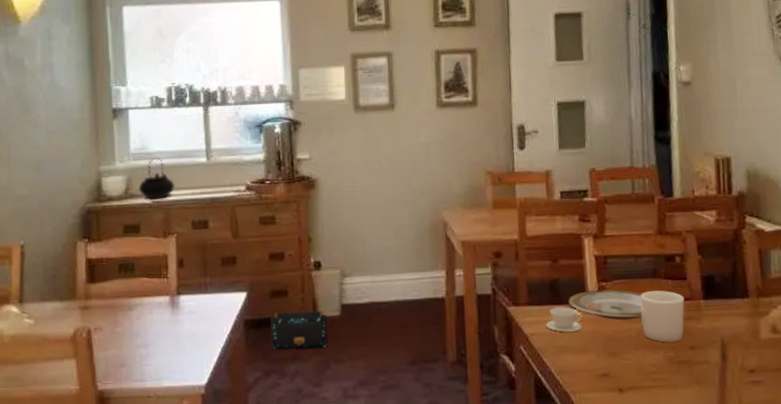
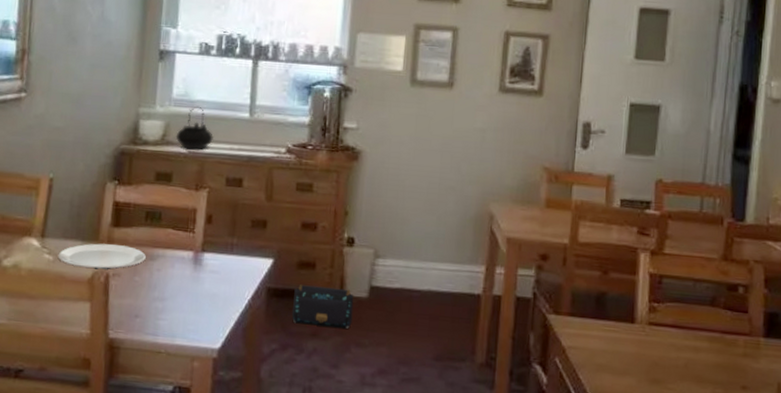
plate: none [38,299,125,327] -> present [57,243,147,270]
teacup: present [546,306,582,332] -> none [587,322,627,351]
plate: present [568,289,643,320] -> none [614,309,697,348]
mug: present [640,290,685,342] -> none [691,319,743,379]

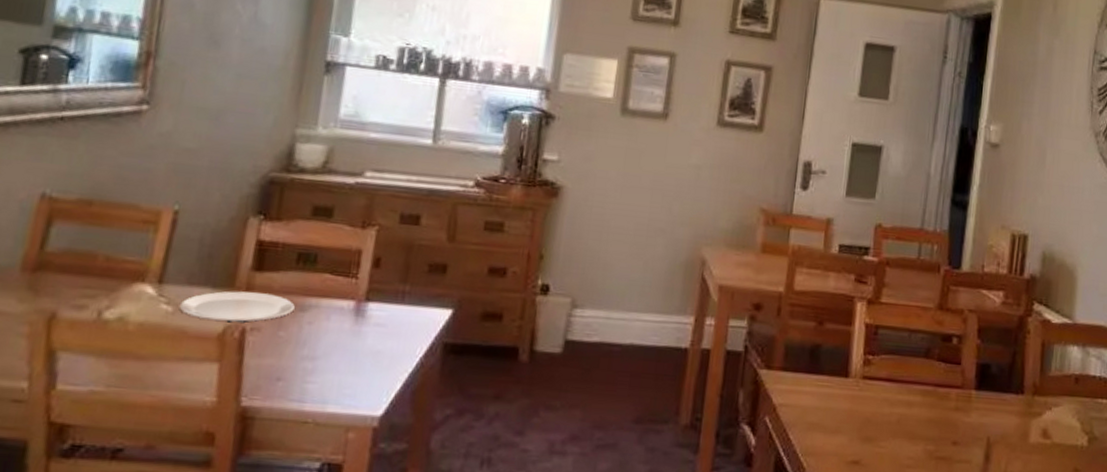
teapot: present [176,106,215,150] -> none [340,128,389,181]
handbag: present [291,285,354,329] -> none [471,339,546,389]

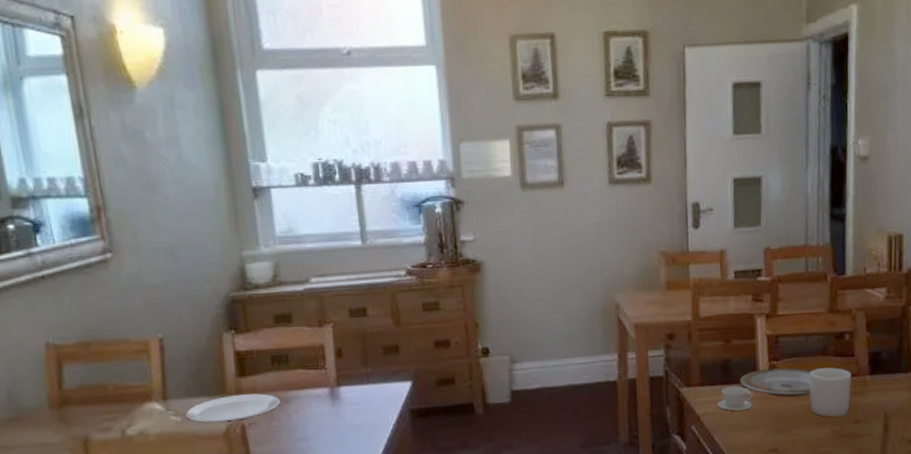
teacup: none [799,376,840,408] -> present [717,386,753,411]
plate: none [828,362,911,403] -> present [740,368,812,397]
mug: none [904,372,955,434] -> present [809,367,852,417]

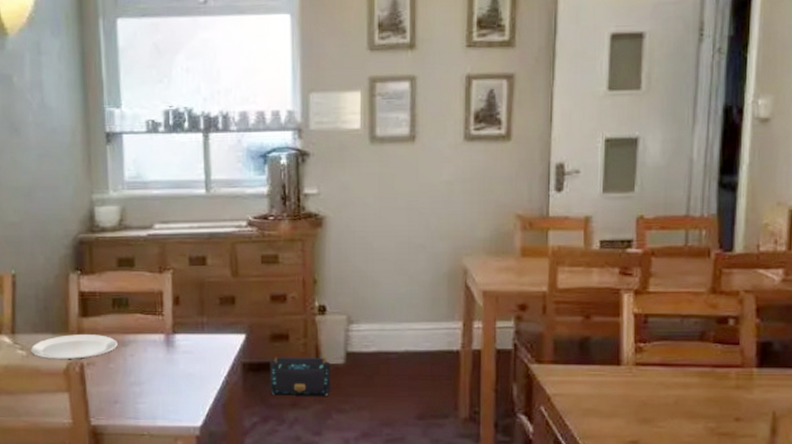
handbag: none [438,397,499,439] -> present [269,357,331,396]
teacup: present [717,386,753,411] -> none [572,367,613,394]
plate: present [740,368,812,397] -> none [599,351,685,385]
mug: present [809,367,852,417] -> none [682,355,735,412]

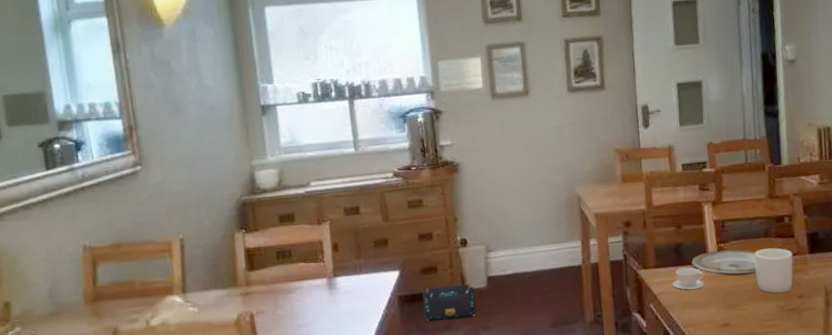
plate: present [30,335,119,360] -> none [201,285,285,313]
teacup: none [572,367,613,394] -> present [672,267,704,290]
plate: none [599,351,685,385] -> present [692,249,757,276]
mug: none [682,355,735,412] -> present [754,248,794,293]

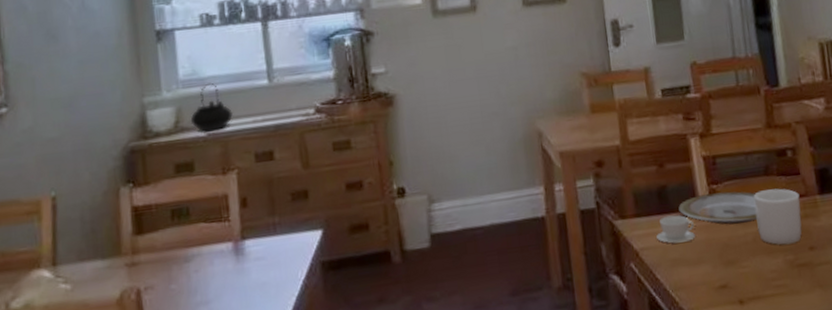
teapot: none [291,149,327,190] -> present [190,82,234,132]
handbag: present [422,283,477,322] -> none [351,243,419,293]

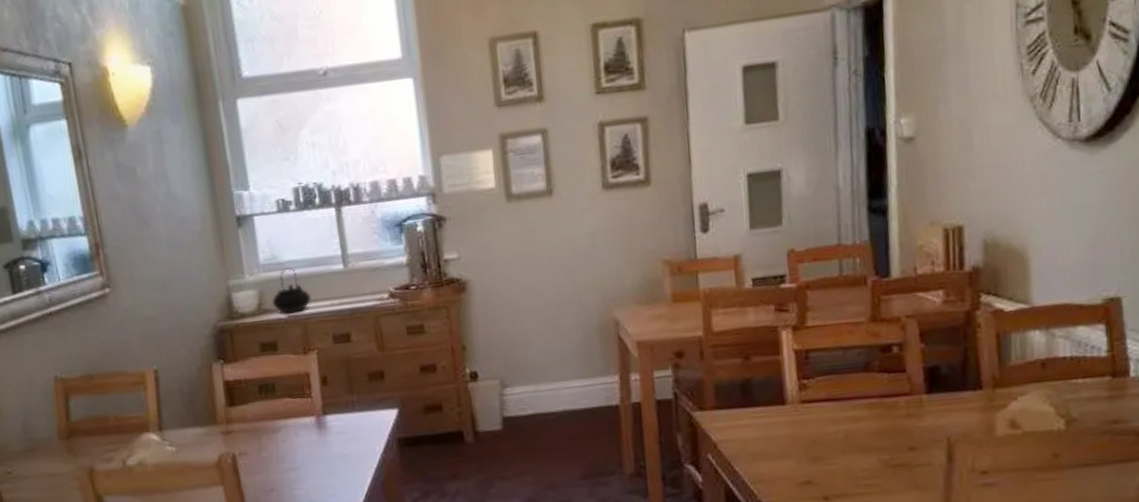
teacup: present [656,215,695,244] -> none [737,409,780,437]
plate: present [678,191,758,225] -> none [763,387,852,421]
mug: present [753,188,802,245] -> none [849,386,903,444]

